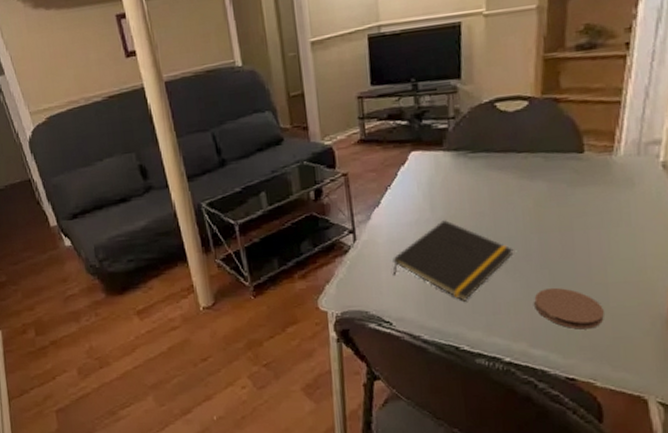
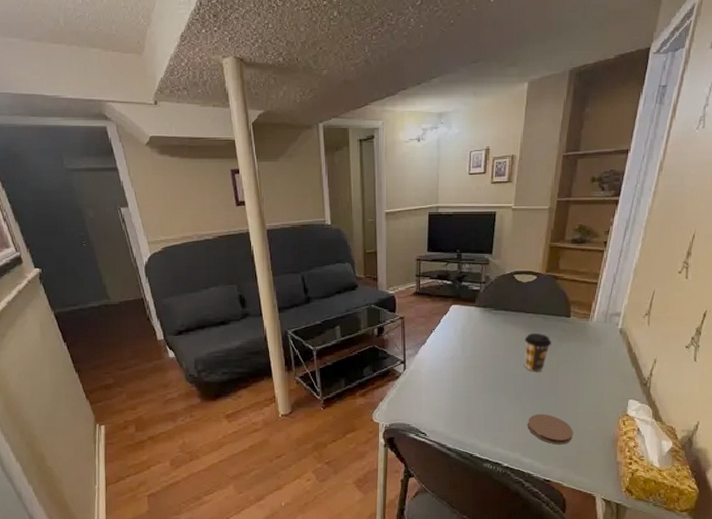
notepad: present [392,220,514,302] -> none [430,359,517,420]
coffee cup: none [518,178,559,232] -> present [524,332,551,373]

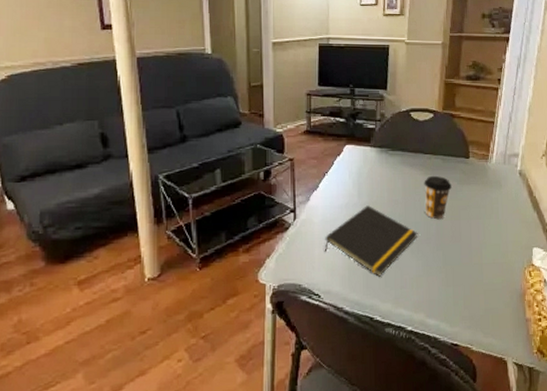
notepad: none [430,359,517,420] -> present [324,205,418,277]
coaster: present [528,413,573,445] -> none [431,266,479,302]

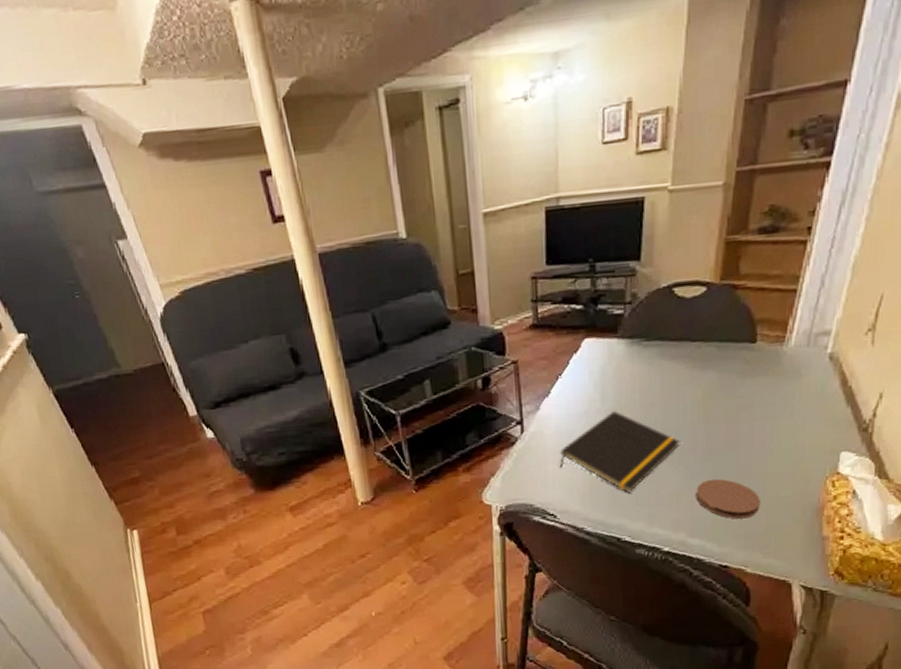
coffee cup: present [424,175,452,220] -> none [690,368,729,424]
coaster: none [431,266,479,302] -> present [696,478,760,519]

